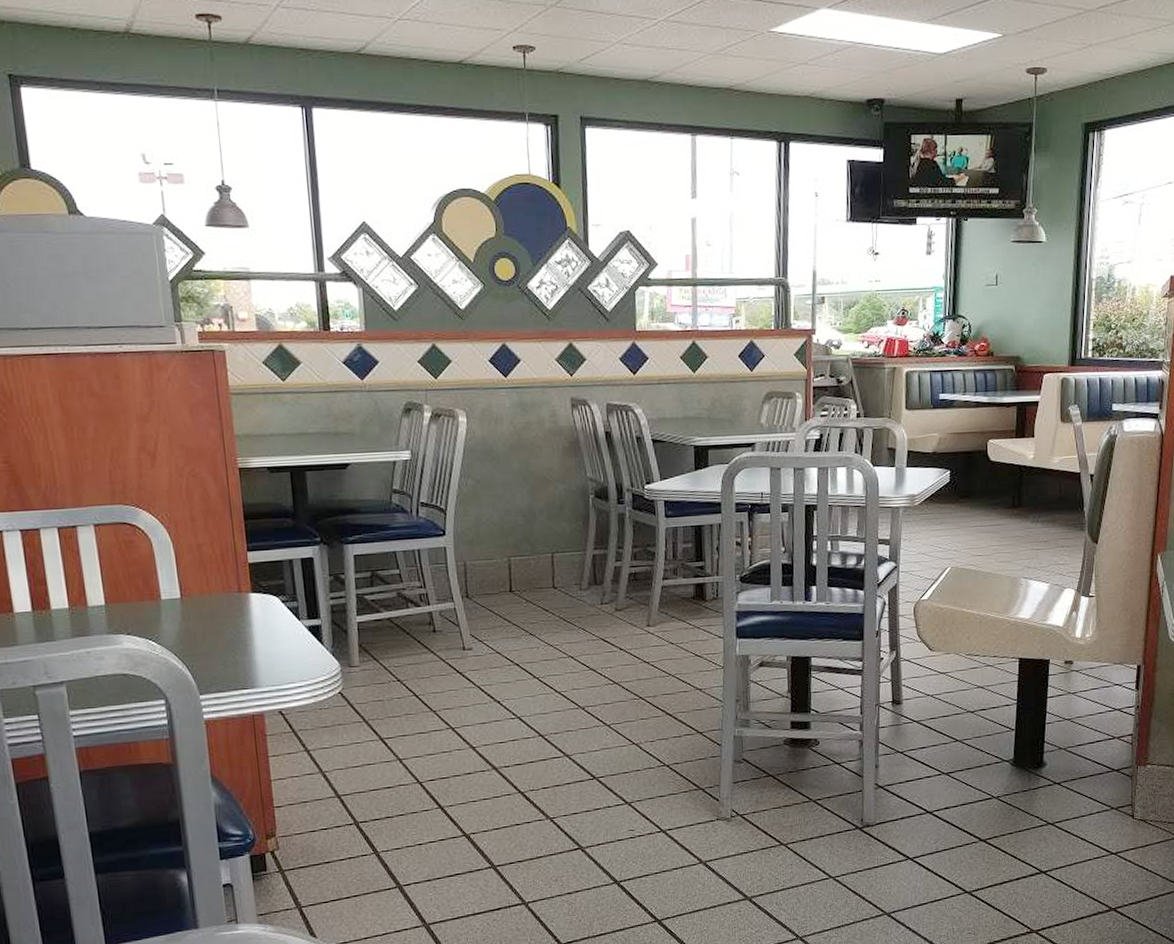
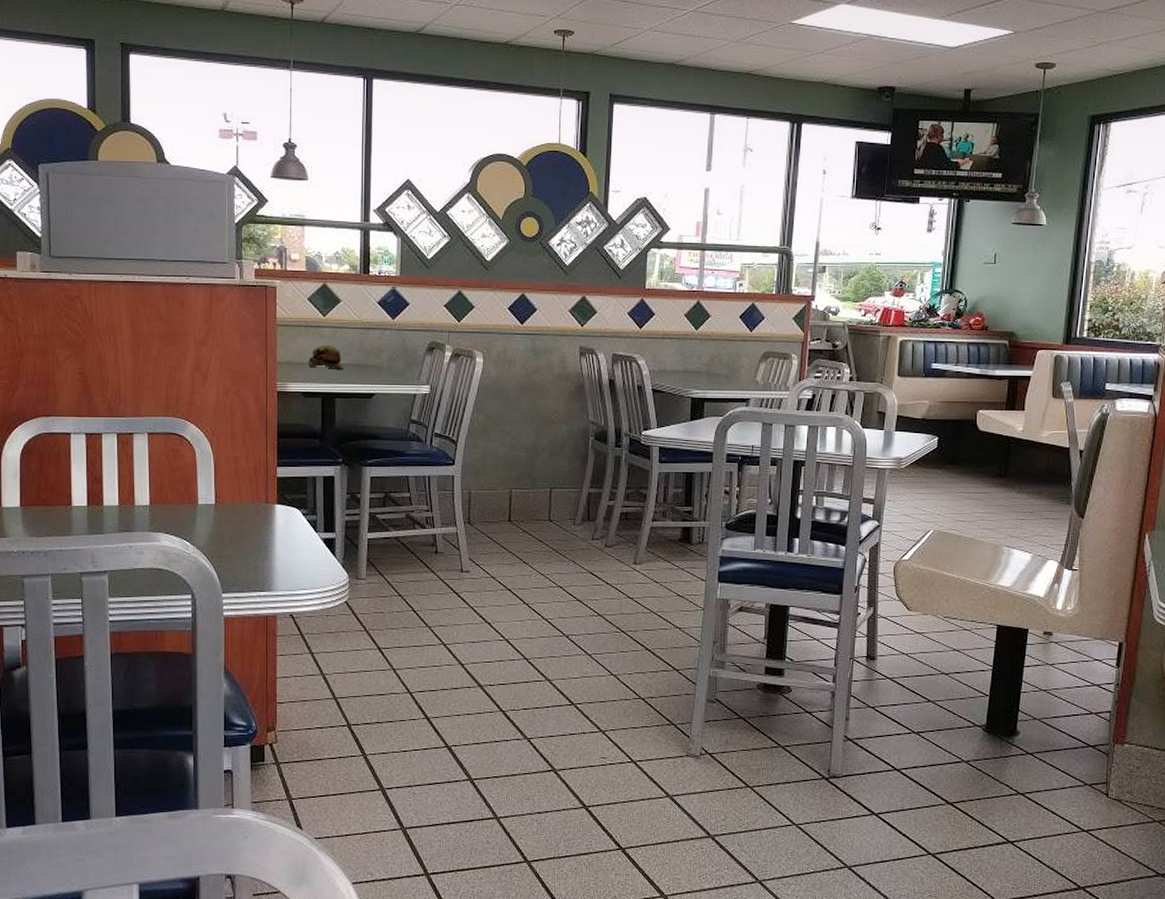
burger: none [270,413,311,441] -> present [308,346,343,371]

